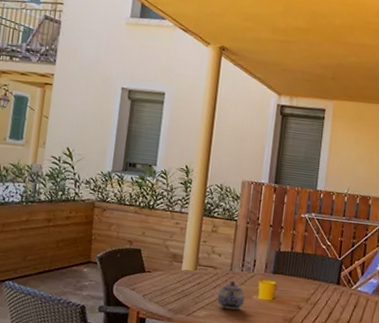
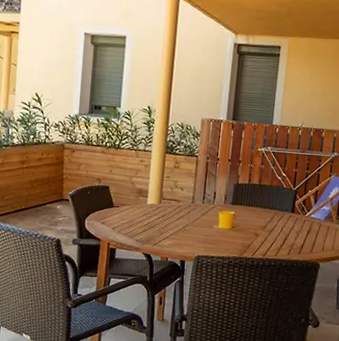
teapot: present [217,280,246,310] -> none [180,212,207,238]

